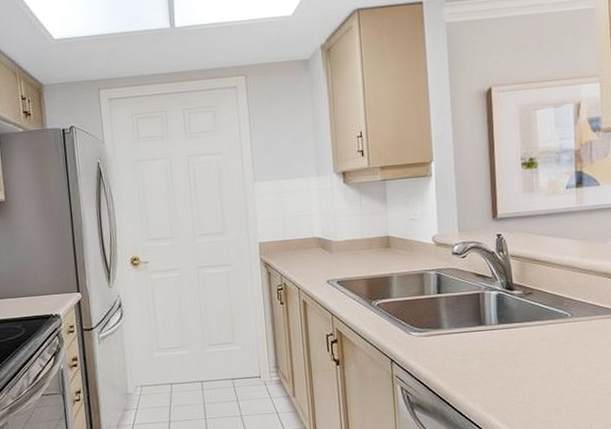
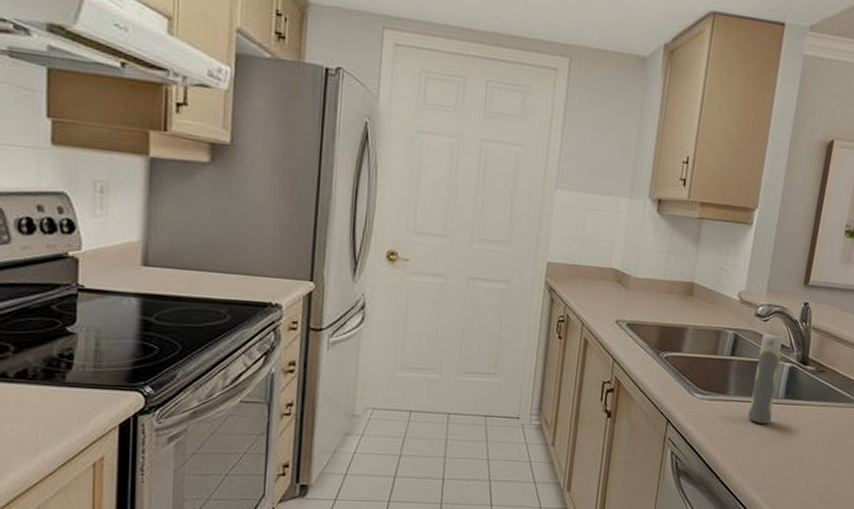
spray bottle: none [463,266,490,350] -> present [747,332,783,424]

